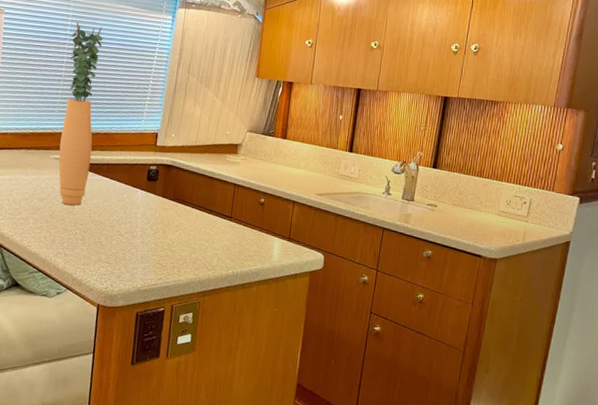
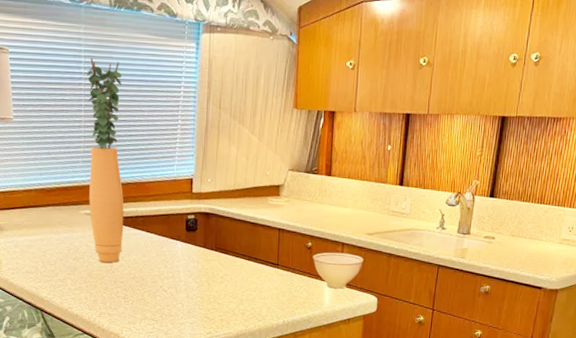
bowl: none [264,209,313,245] -> present [313,252,364,289]

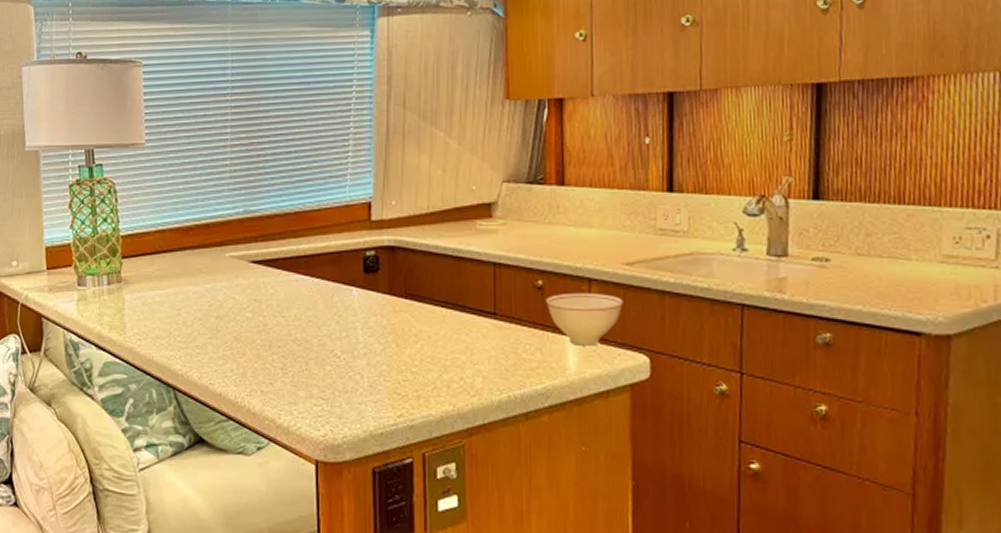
vase: present [86,58,124,263] -> none [234,62,281,320]

